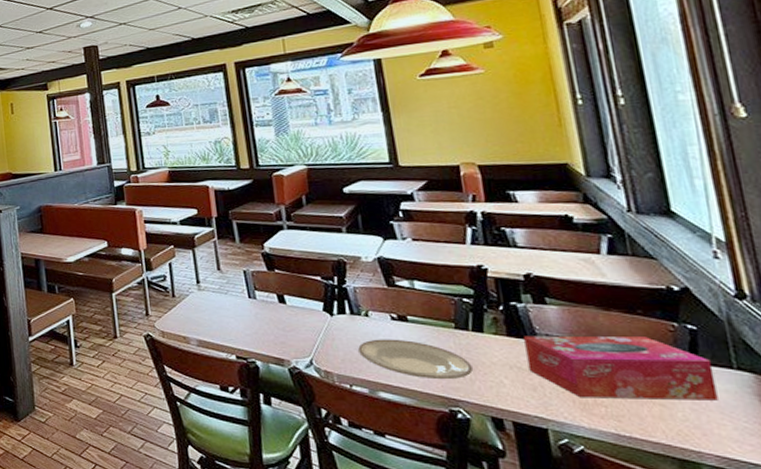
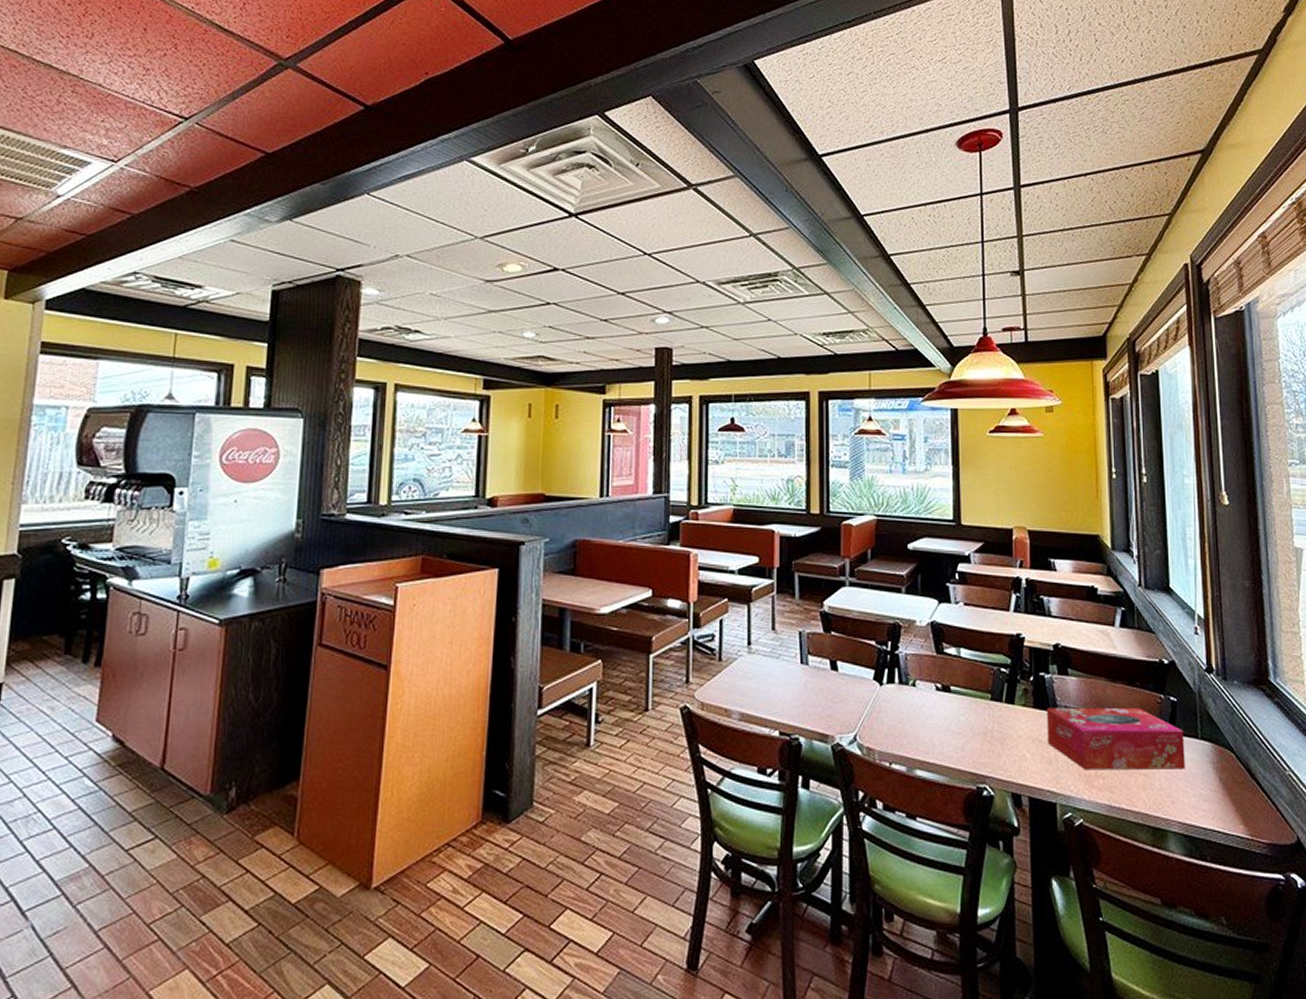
plate: present [358,339,473,380] -> none [902,711,1001,755]

